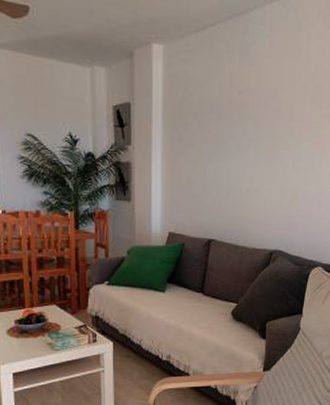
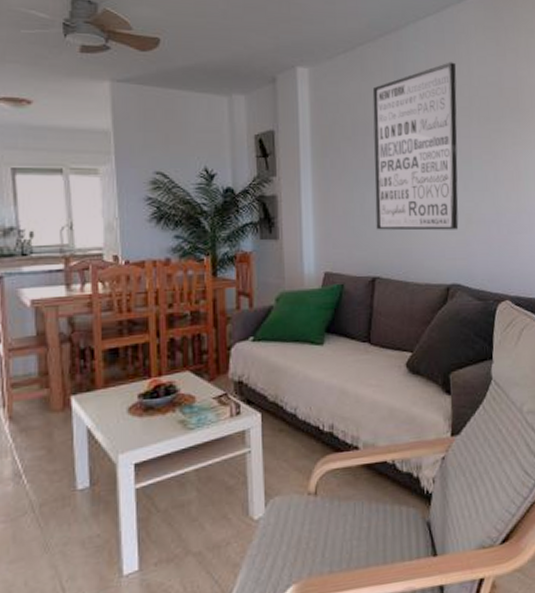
wall art: none [215,48,297,204] -> present [372,62,459,231]

